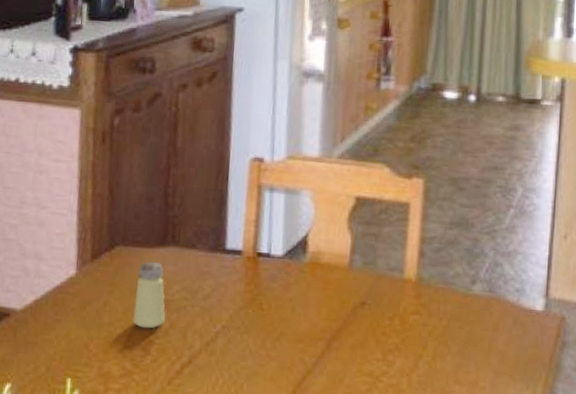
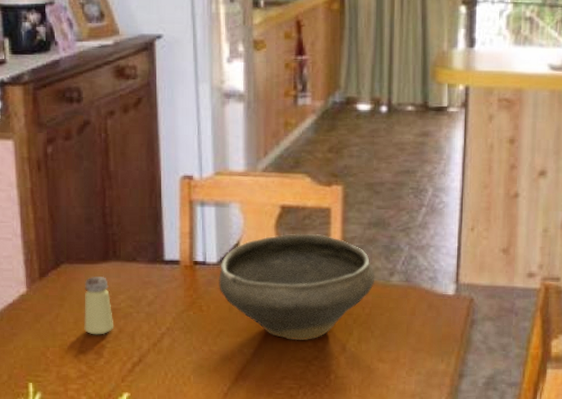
bowl: none [282,228,456,352] -> present [219,233,375,341]

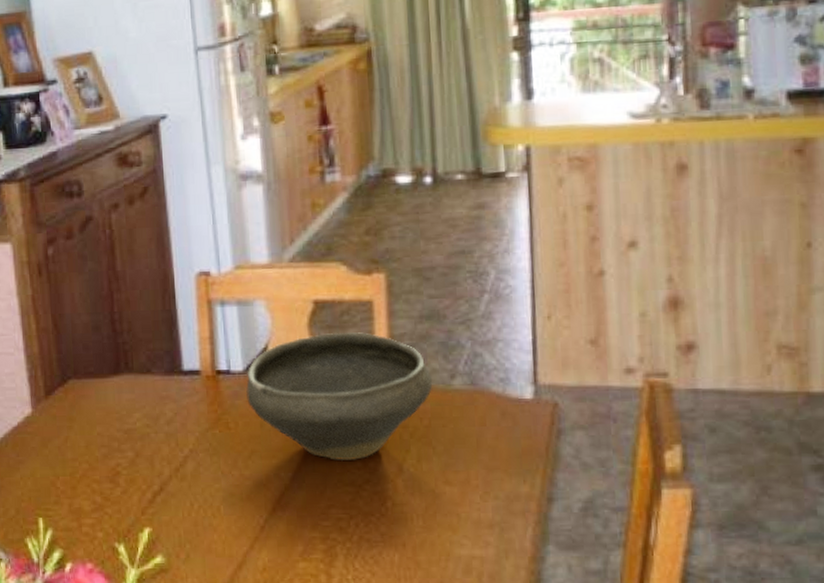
saltshaker: present [84,277,113,335] -> none [95,392,129,461]

